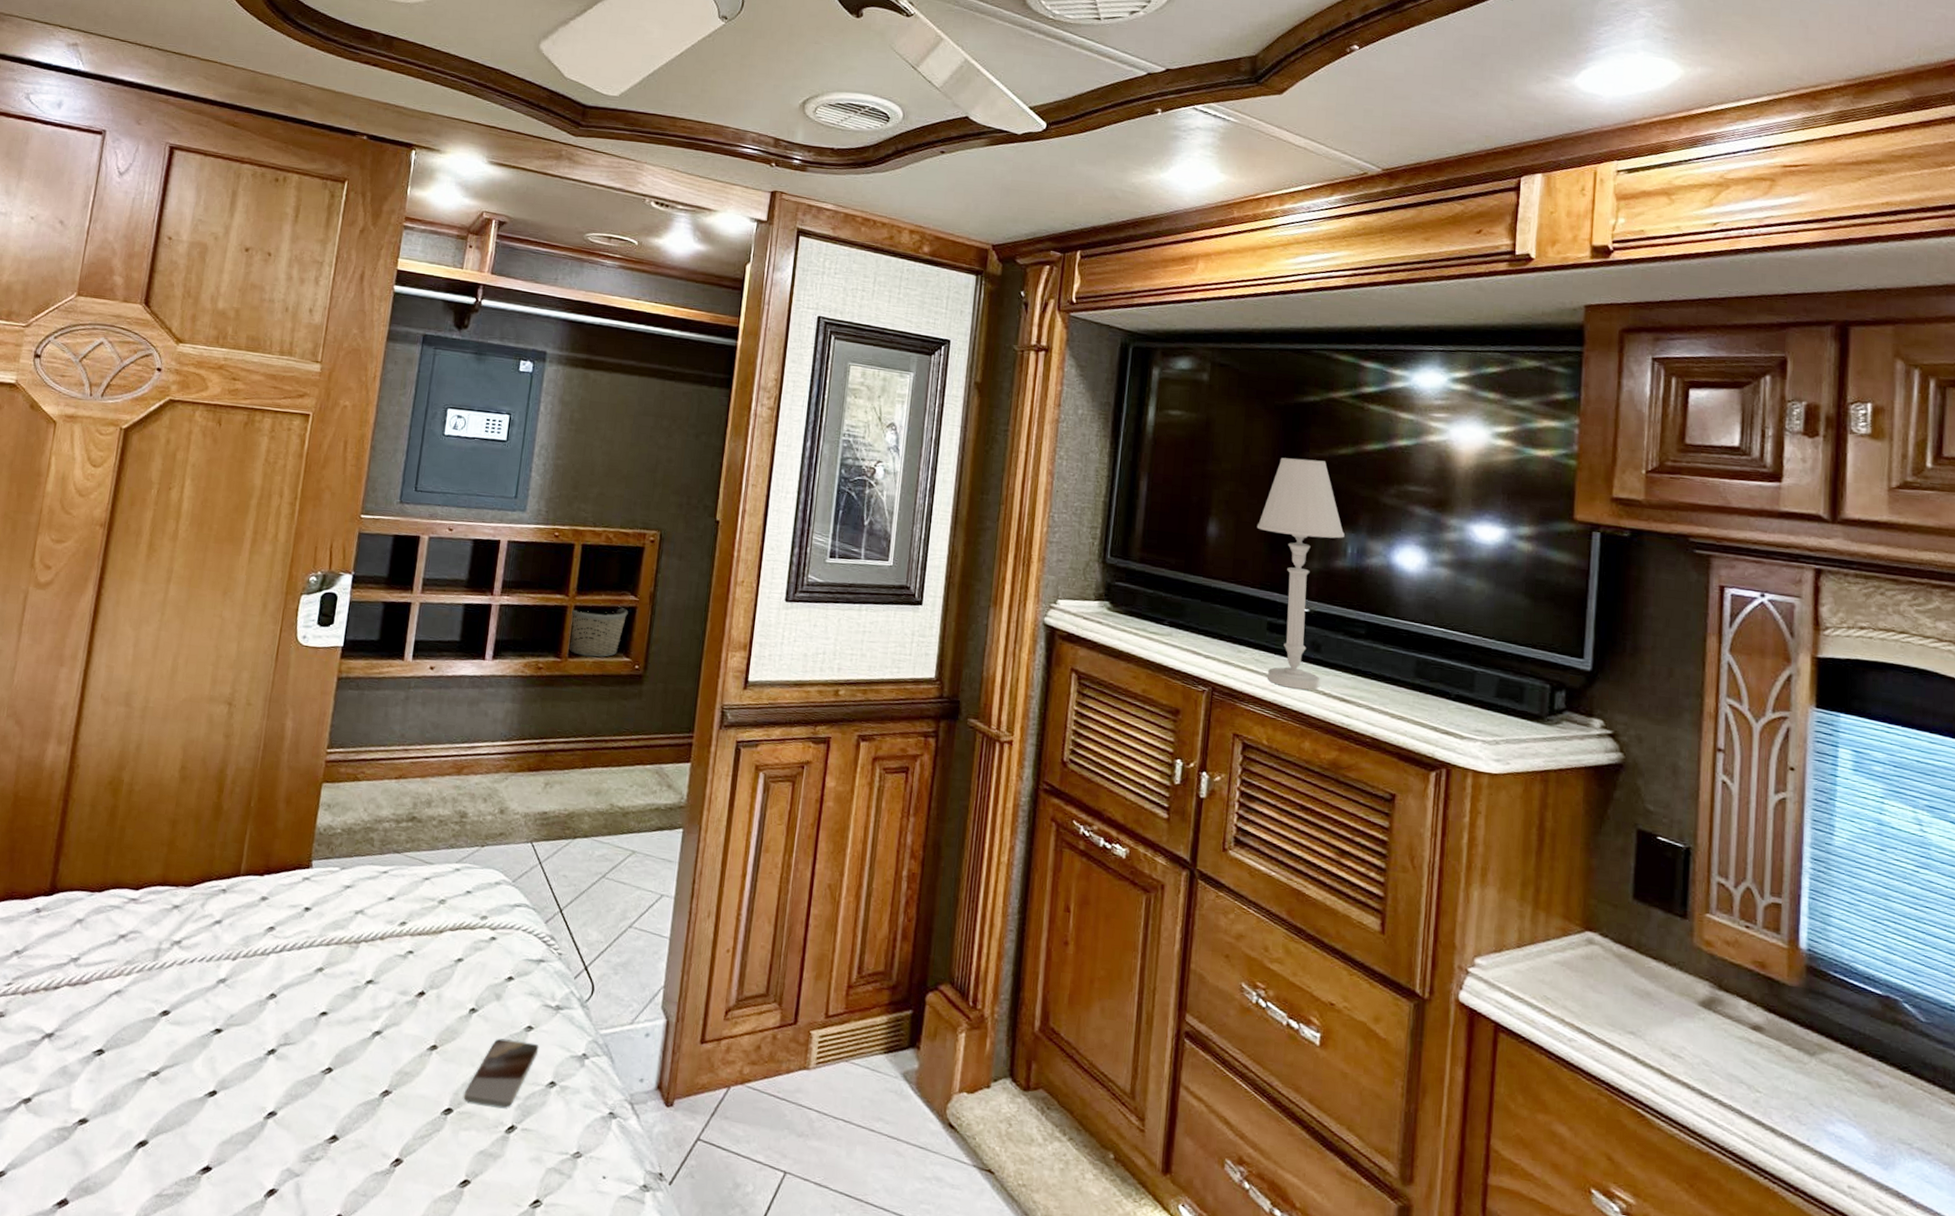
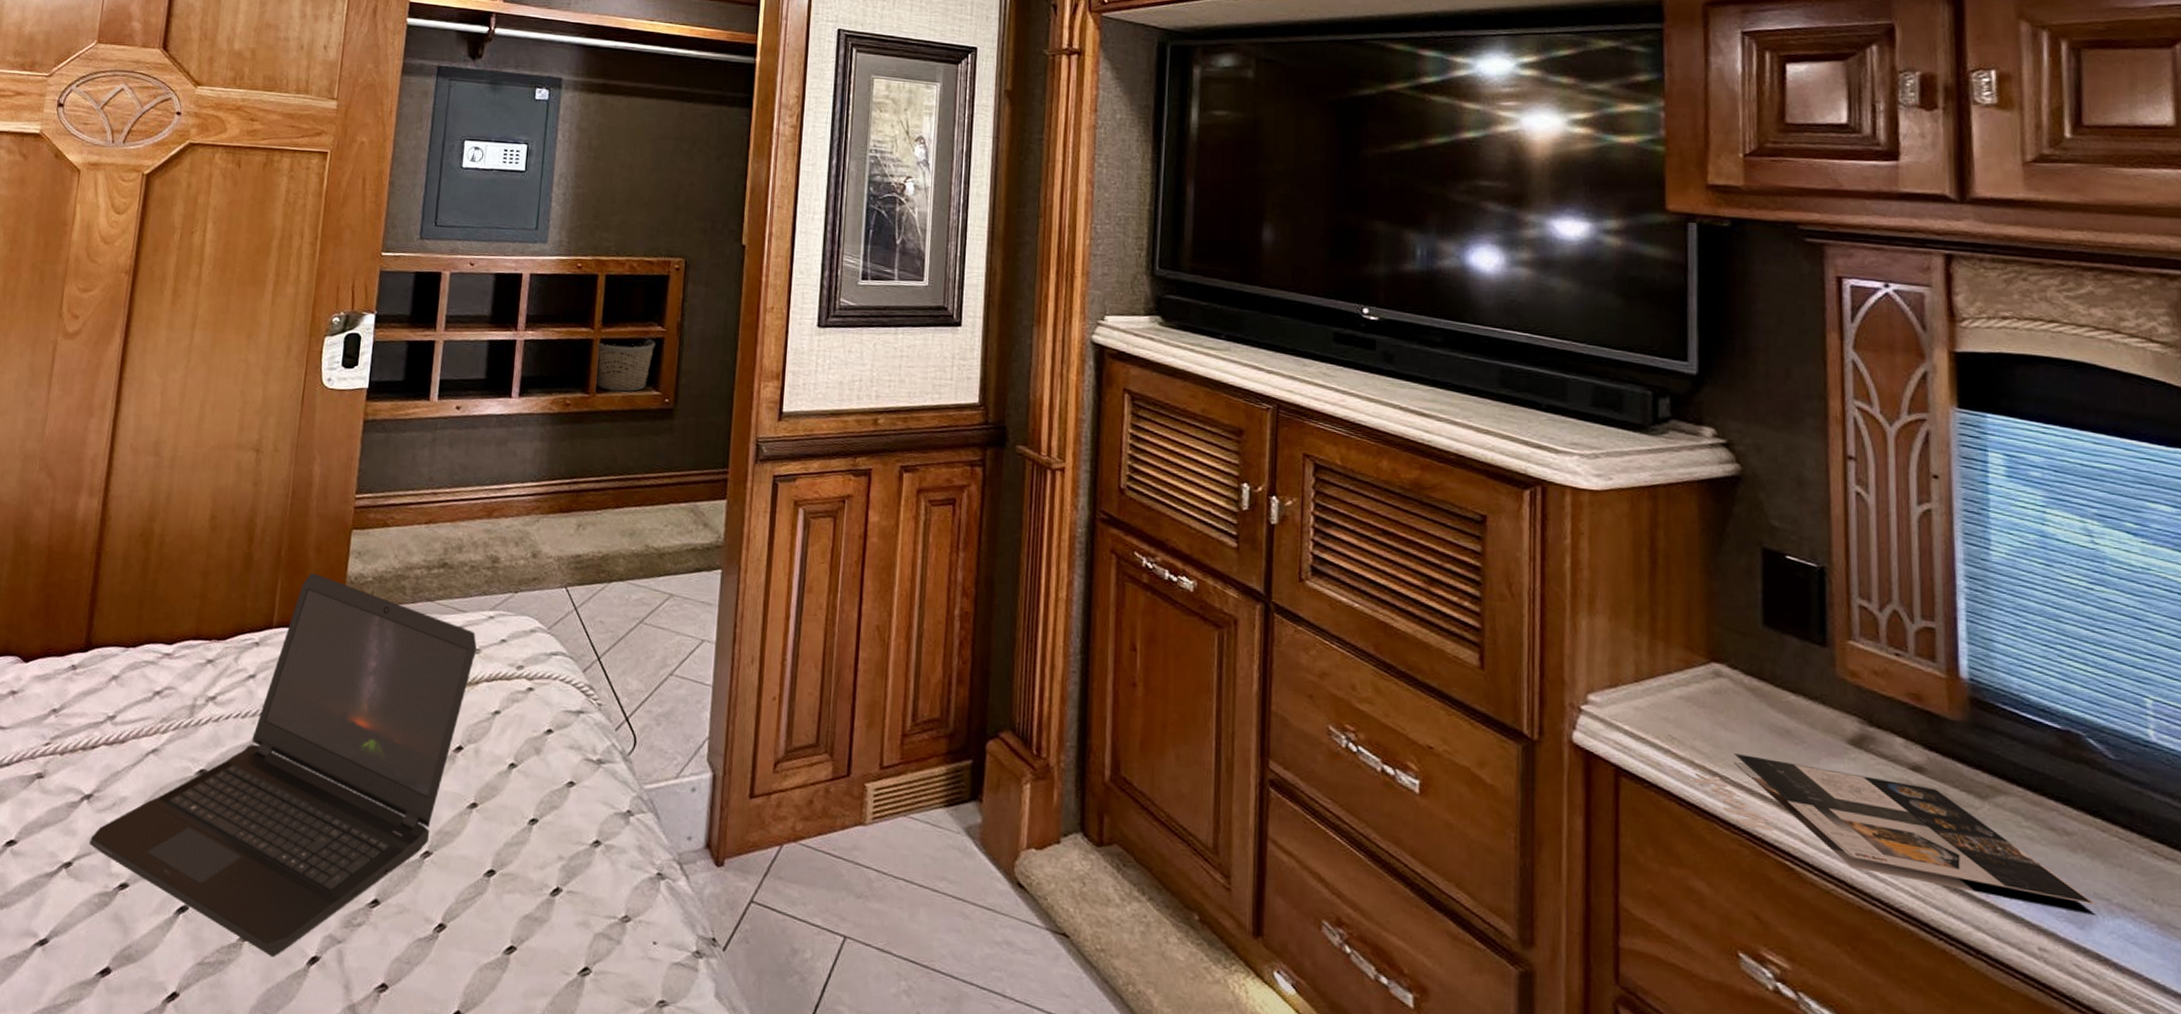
laptop computer: none [49,823,442,1190] -> present [88,573,477,958]
smartphone: present [463,1038,539,1108] -> none [506,795,582,869]
table lamp: present [1256,457,1345,691] -> none [1315,156,1412,405]
magazine: none [1563,1013,1900,1159] -> present [1694,753,2097,917]

